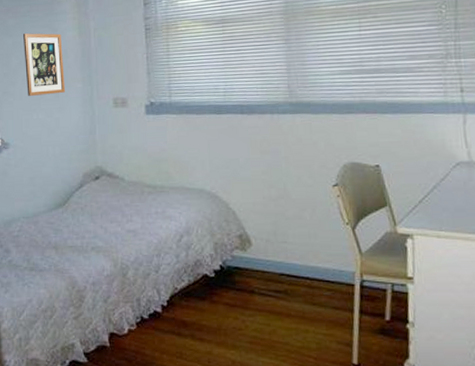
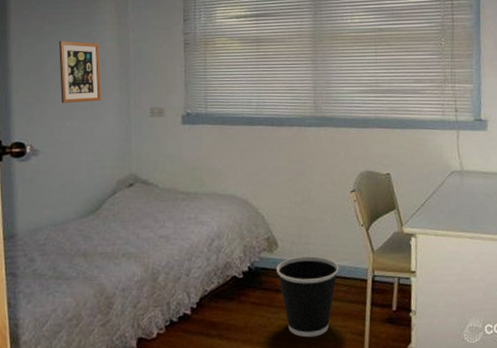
wastebasket: none [251,256,321,344] -> present [277,256,339,338]

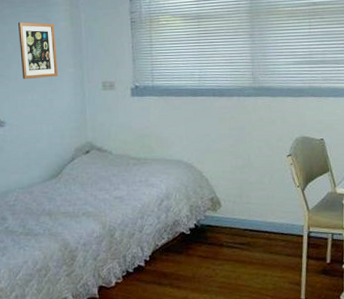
wastebasket: present [277,256,339,338] -> none [220,214,277,287]

